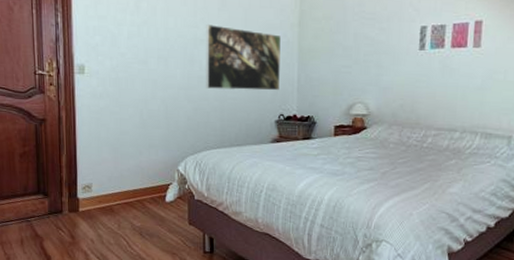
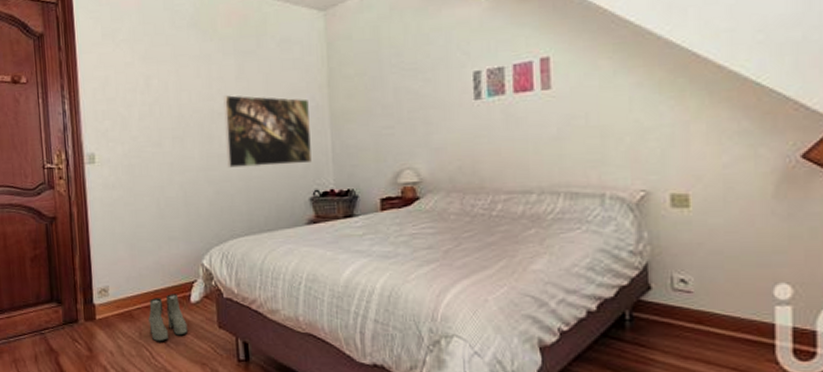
boots: none [127,193,161,234] -> present [148,294,188,342]

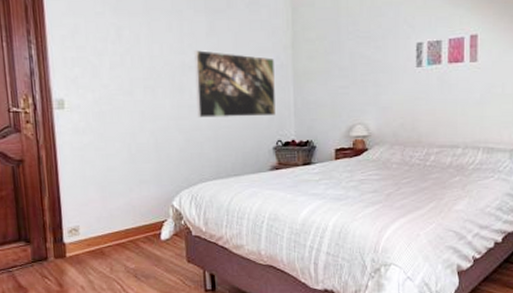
boots: present [148,294,188,342] -> none [119,232,158,276]

